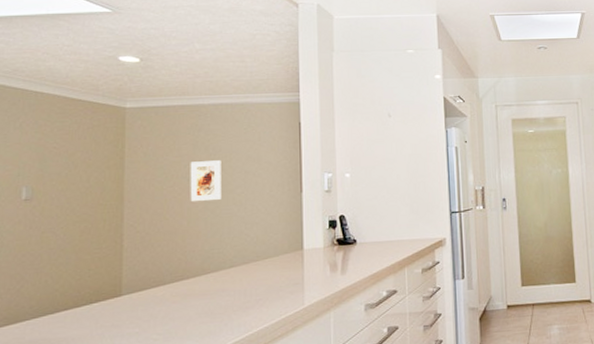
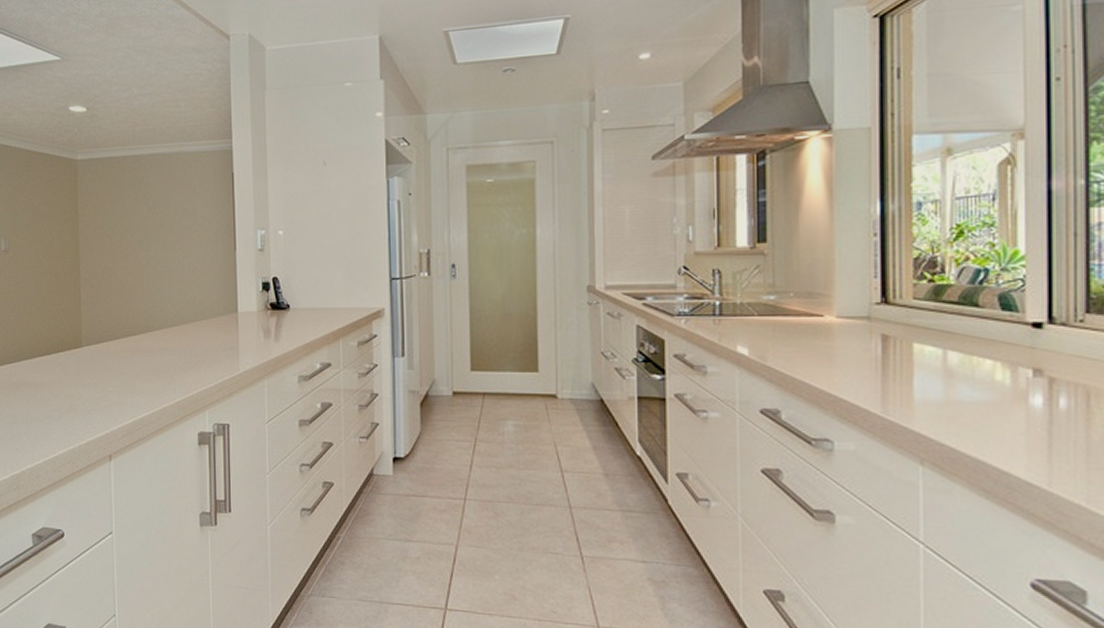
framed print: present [190,160,222,202] -> none [133,214,162,258]

